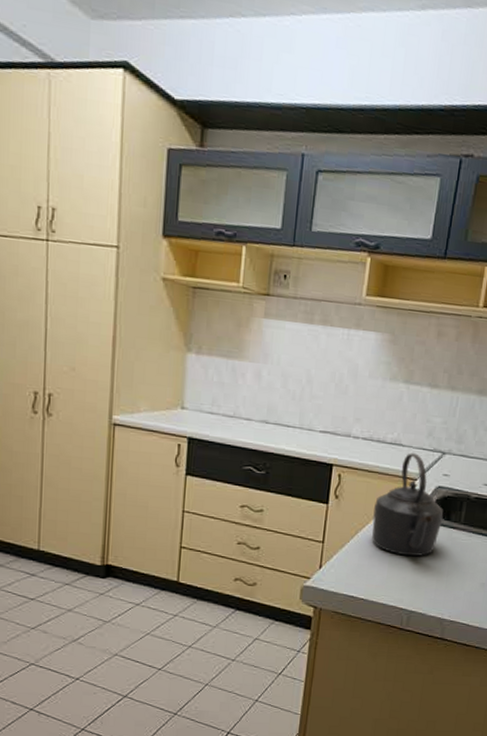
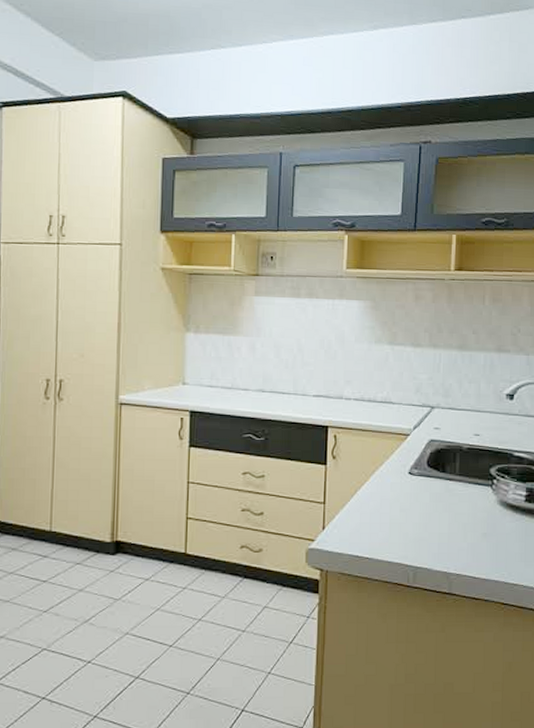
kettle: present [372,453,443,557] -> none [370,409,439,511]

